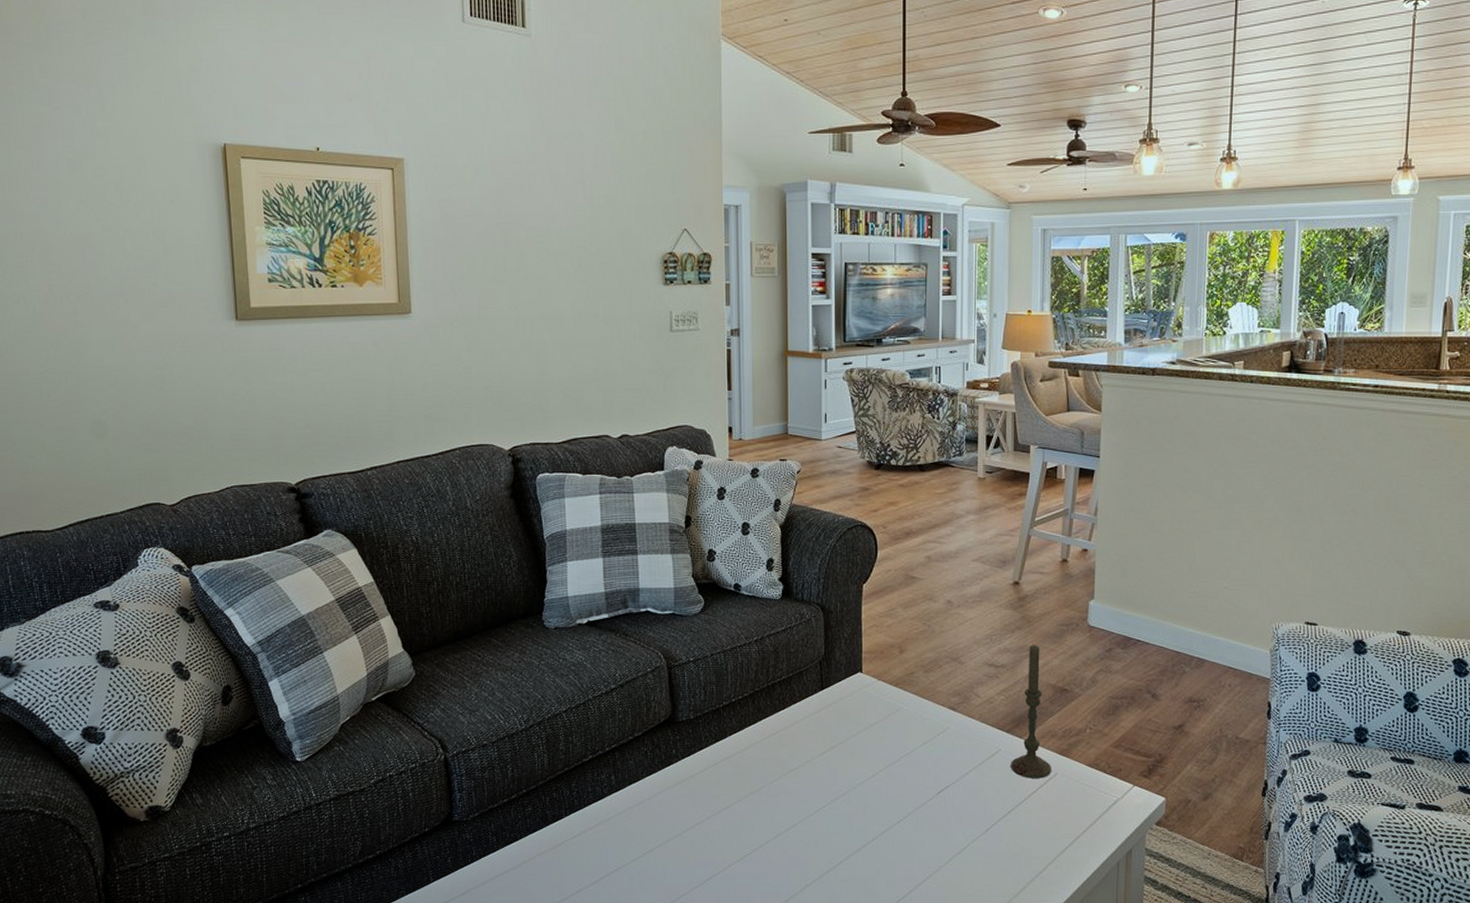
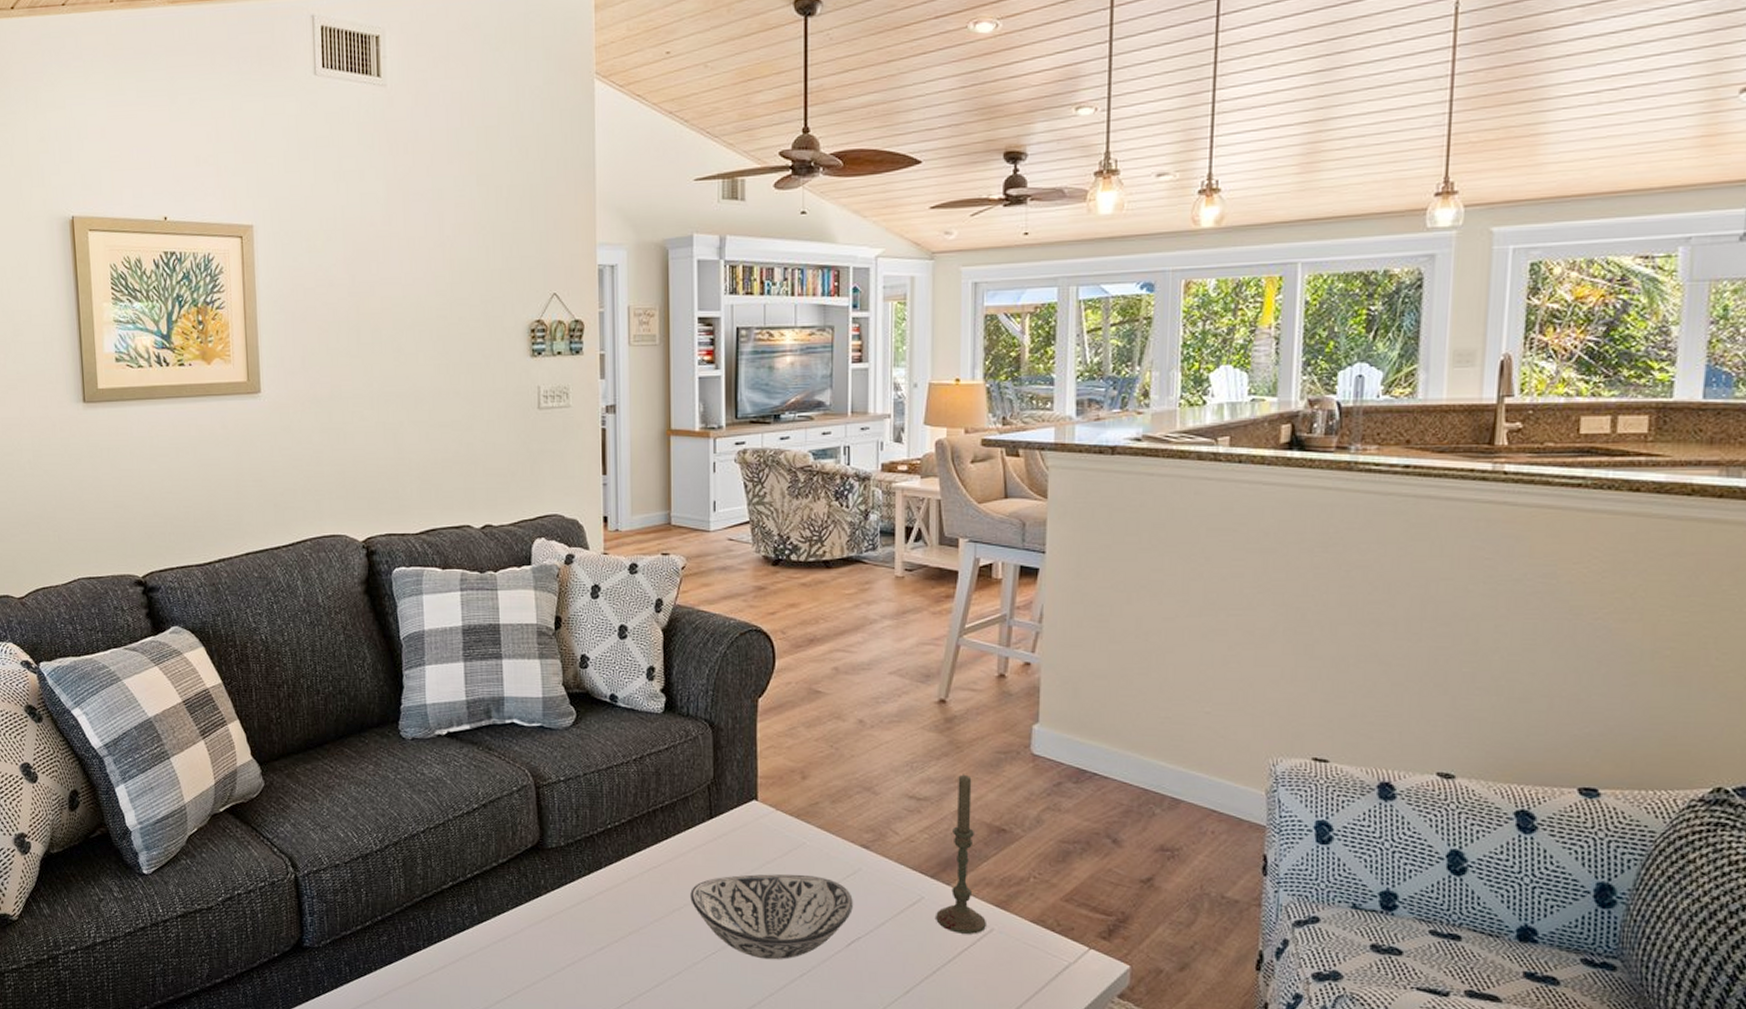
decorative bowl: none [804,734,943,809] -> present [690,874,854,960]

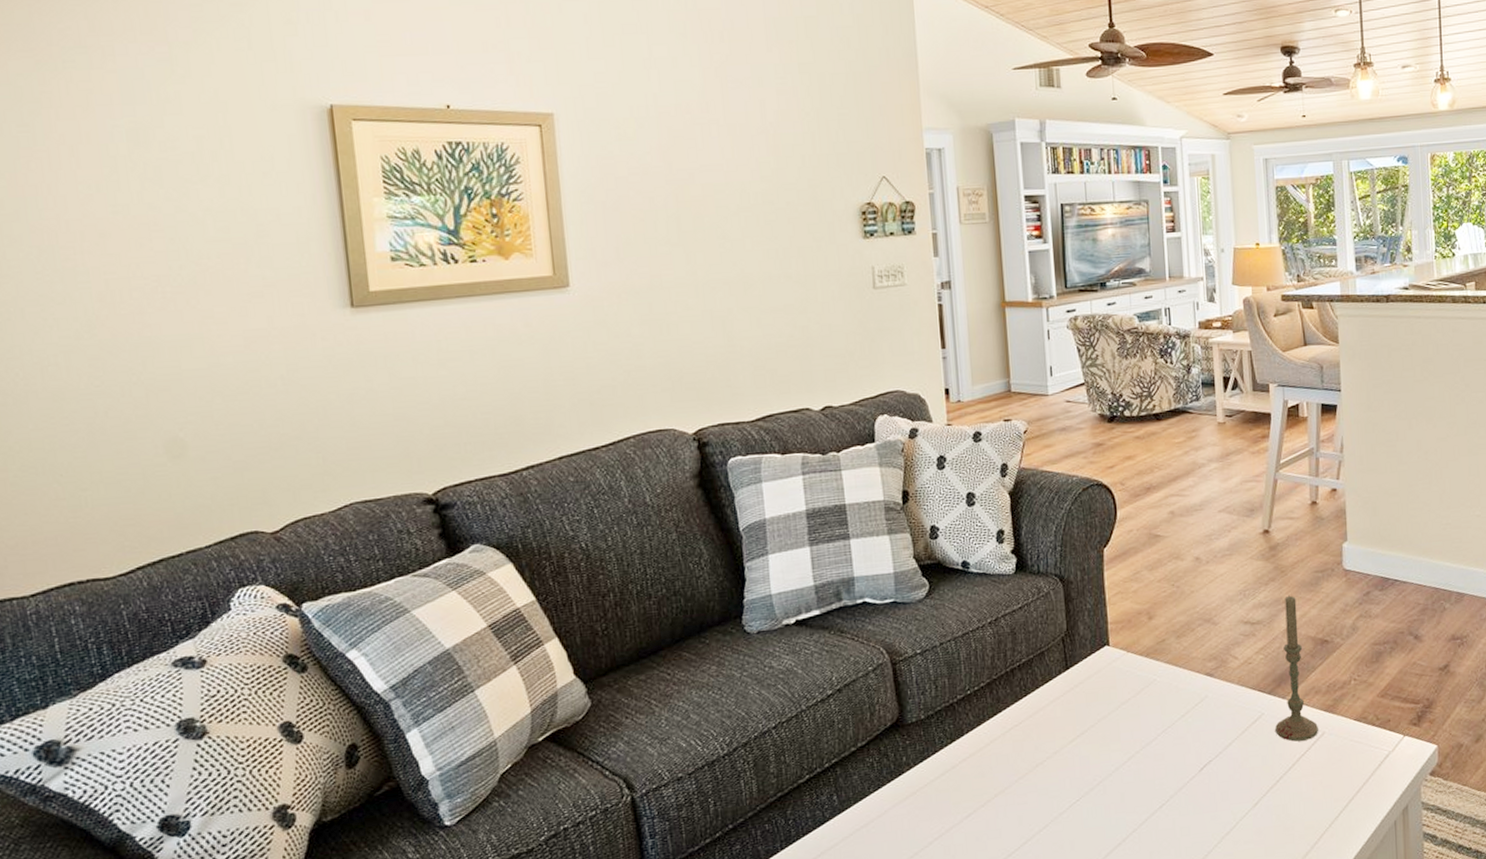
decorative bowl: present [690,874,854,960] -> none [1052,709,1204,798]

